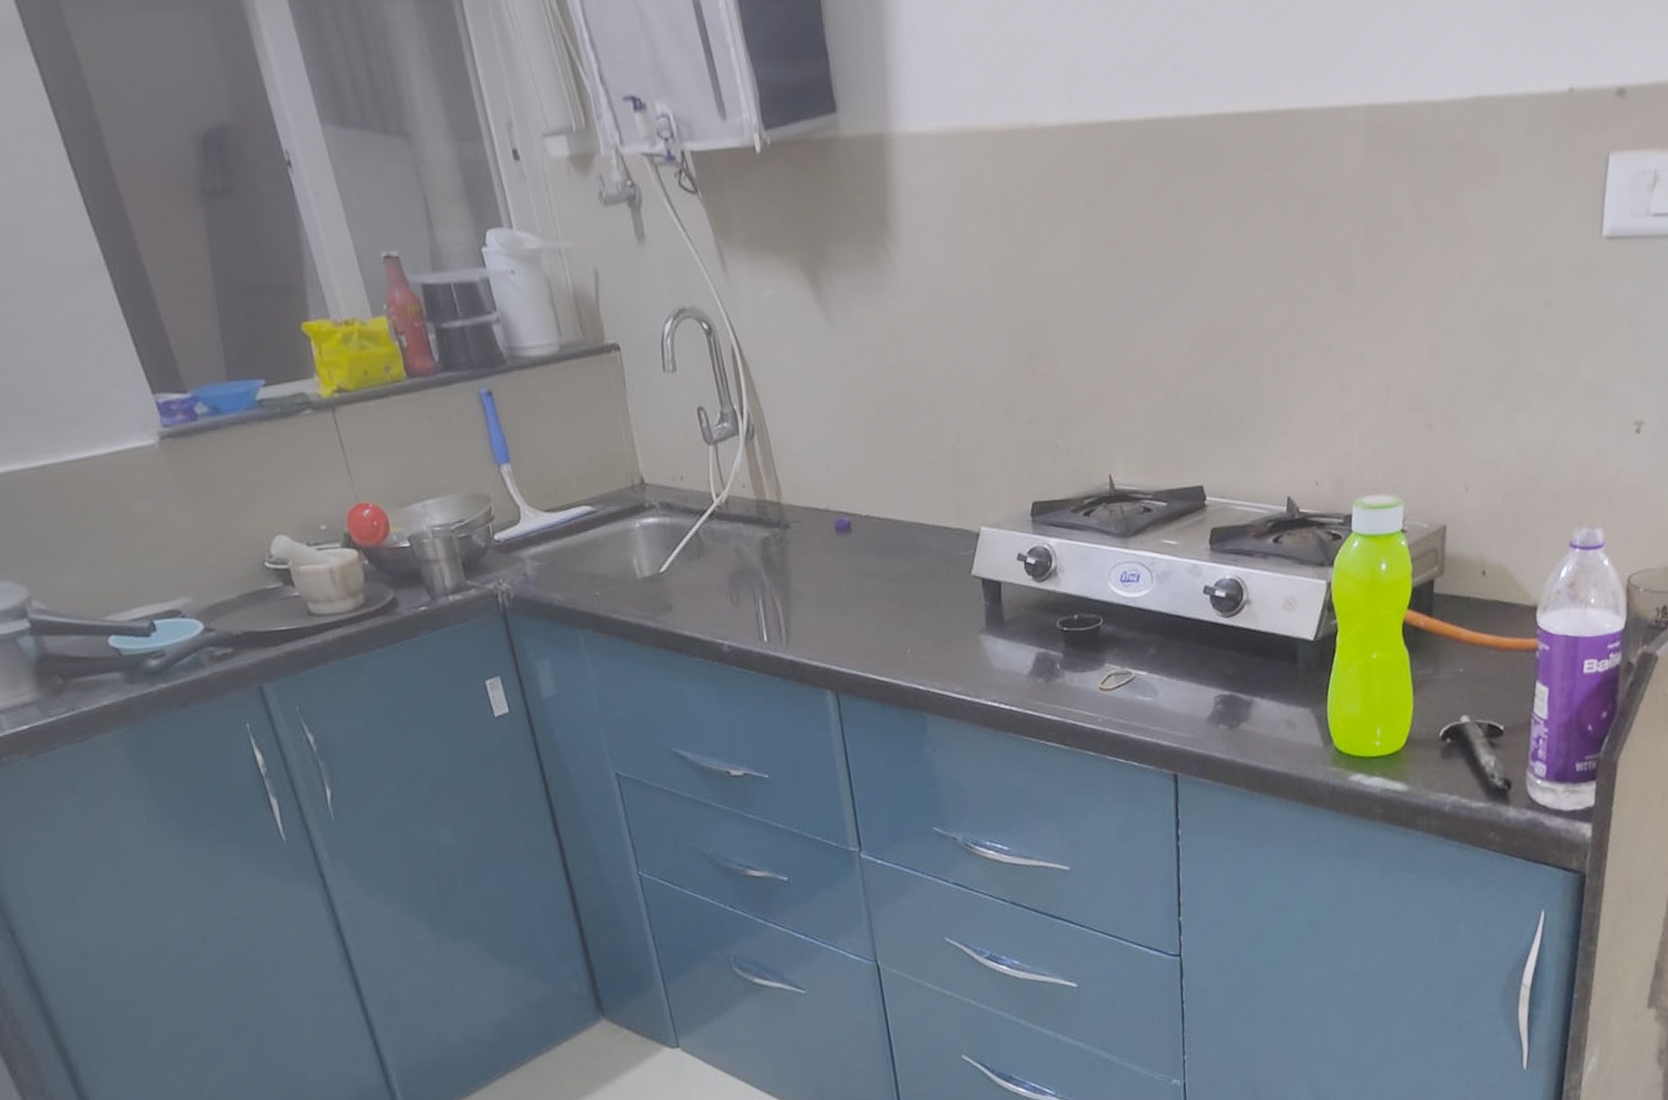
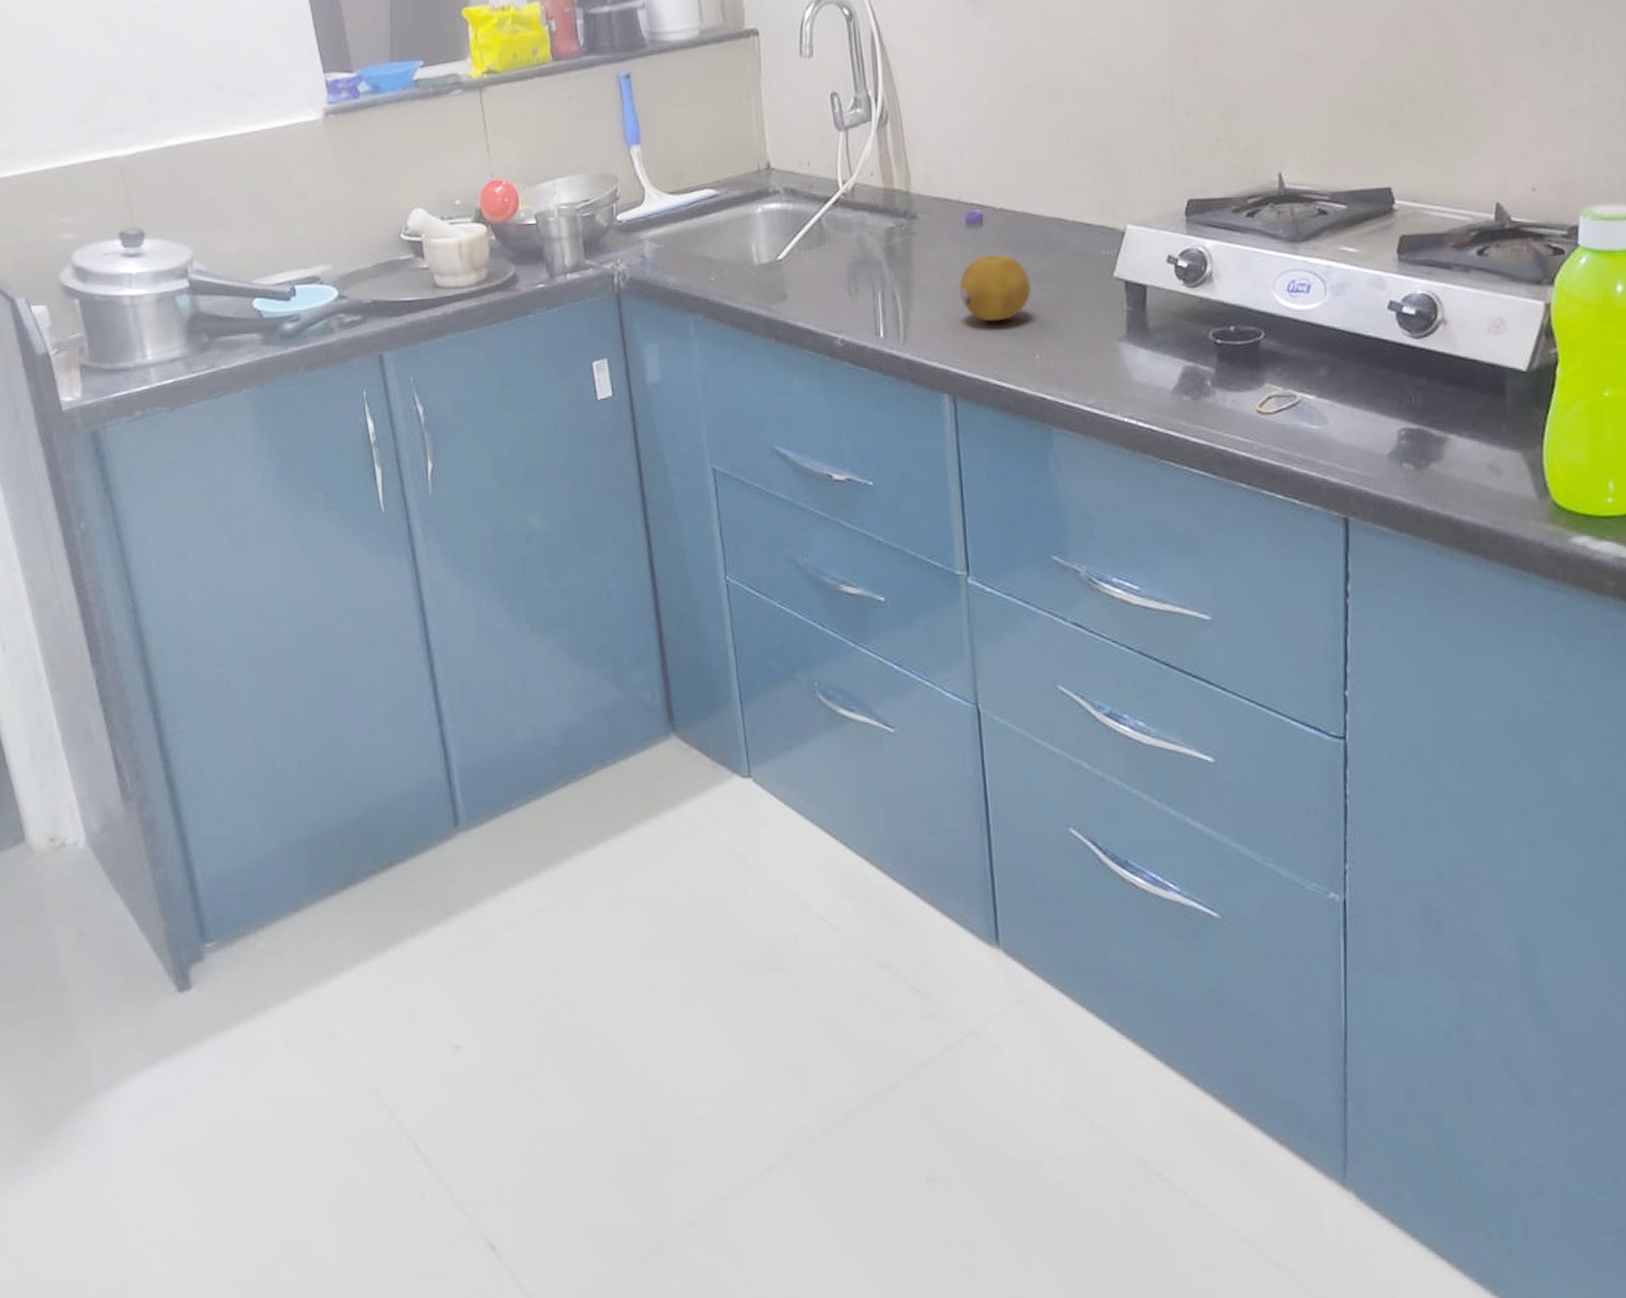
fruit: none [833,559,899,622] -> present [959,255,1031,322]

